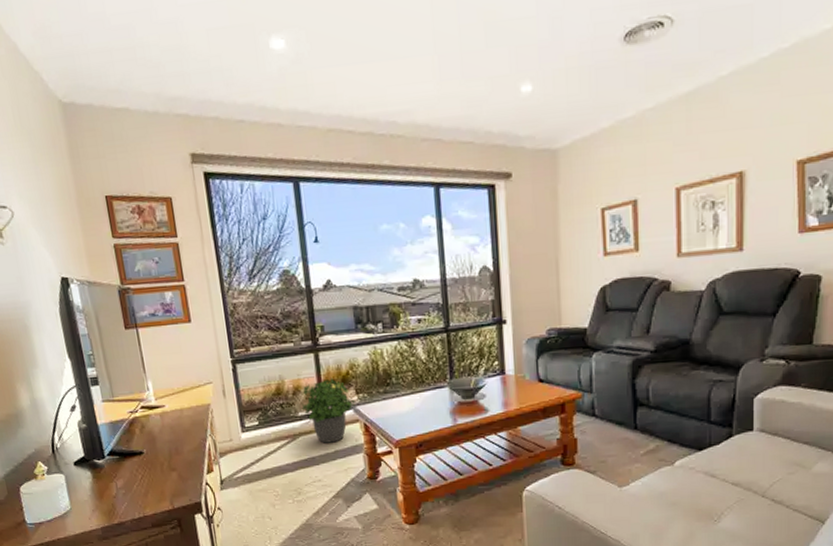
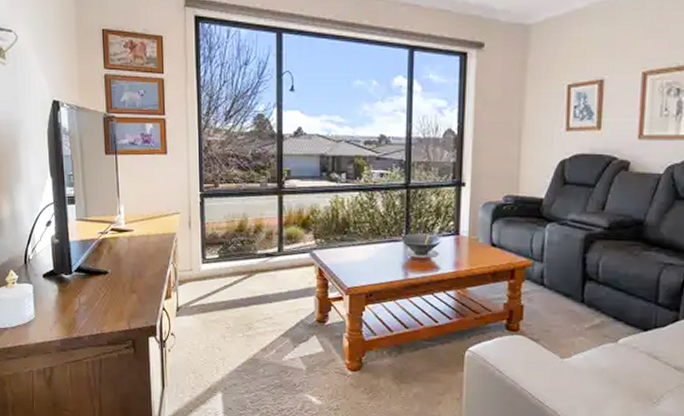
potted plant: present [301,378,355,444] -> none [261,221,313,283]

